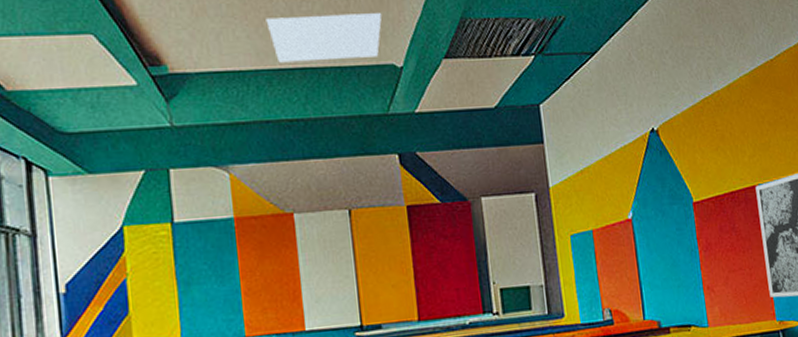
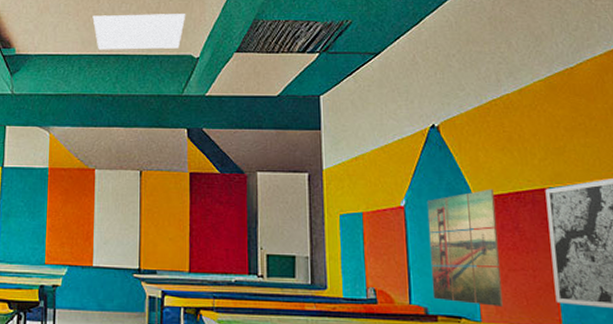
wall art: none [652,191,726,312] -> present [427,188,503,307]

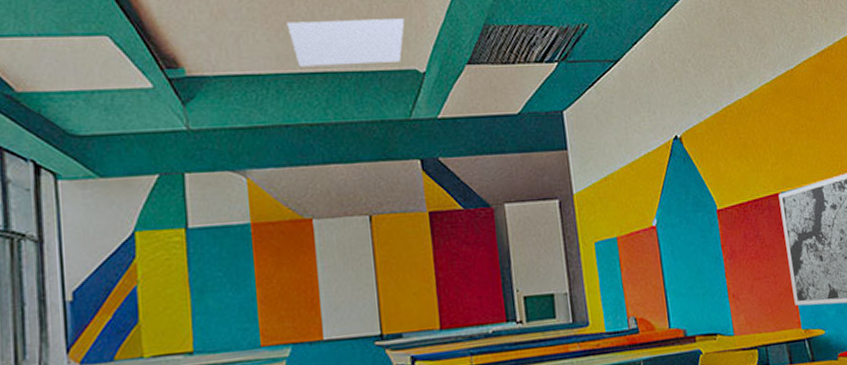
wall art: present [427,188,503,307] -> none [676,198,751,320]

